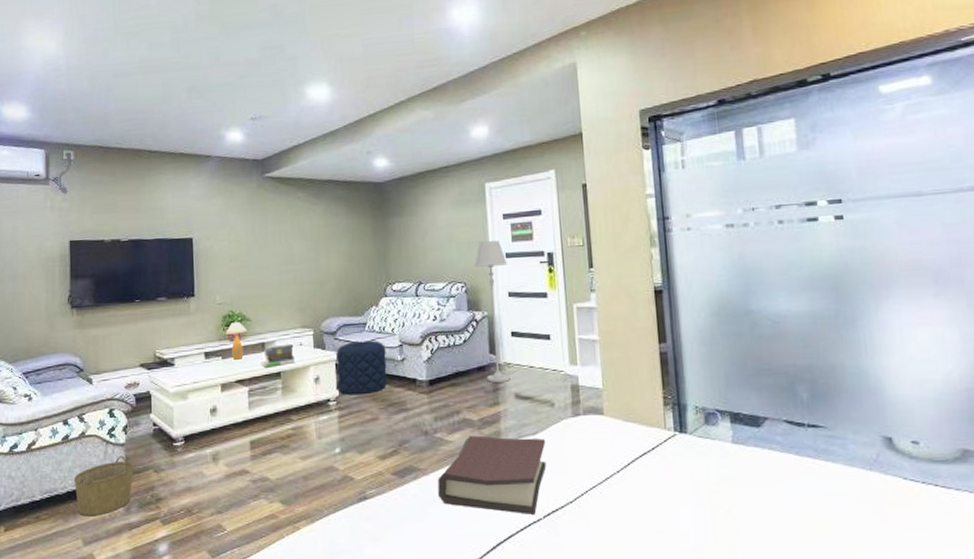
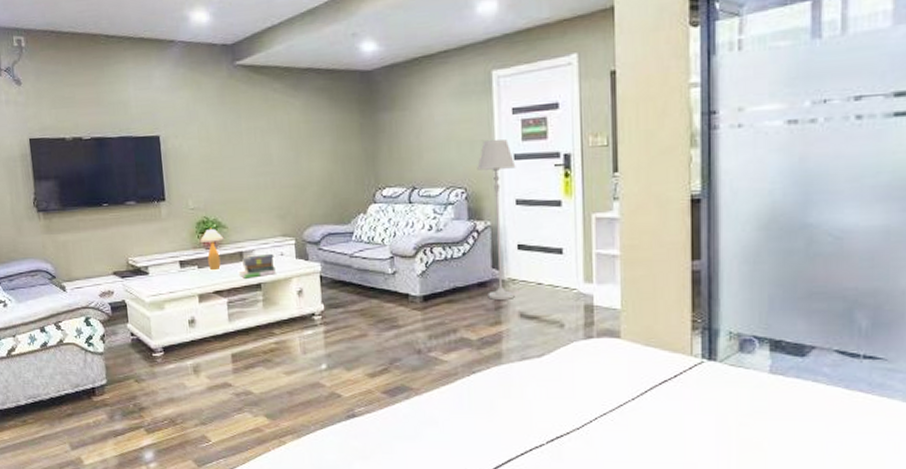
basket: present [73,456,134,517] -> none [55,365,115,422]
pouf: present [336,340,387,395] -> none [320,251,377,310]
hardback book: present [437,435,547,514] -> none [431,356,553,439]

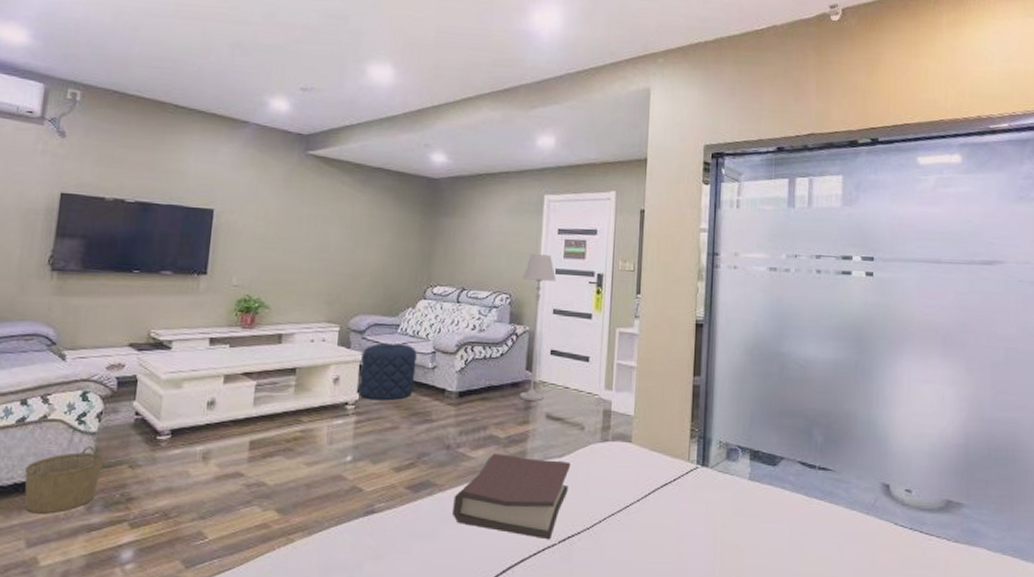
basket: none [55,365,115,422] -> present [24,446,104,514]
table lamp: present [199,226,224,271] -> none [237,305,264,351]
books: present [239,253,276,279] -> none [274,338,315,362]
pouf: none [320,251,377,310] -> present [358,343,417,401]
hardback book: none [431,356,553,439] -> present [453,453,571,539]

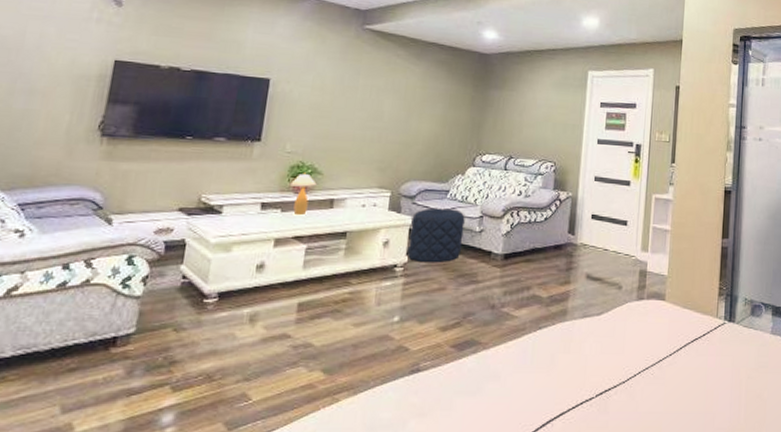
basket: present [24,446,104,514] -> none [62,310,148,379]
table lamp: none [237,305,264,351] -> present [289,171,317,216]
hardback book: present [453,453,571,539] -> none [496,312,609,393]
floor lamp: present [519,254,557,402] -> none [561,125,598,263]

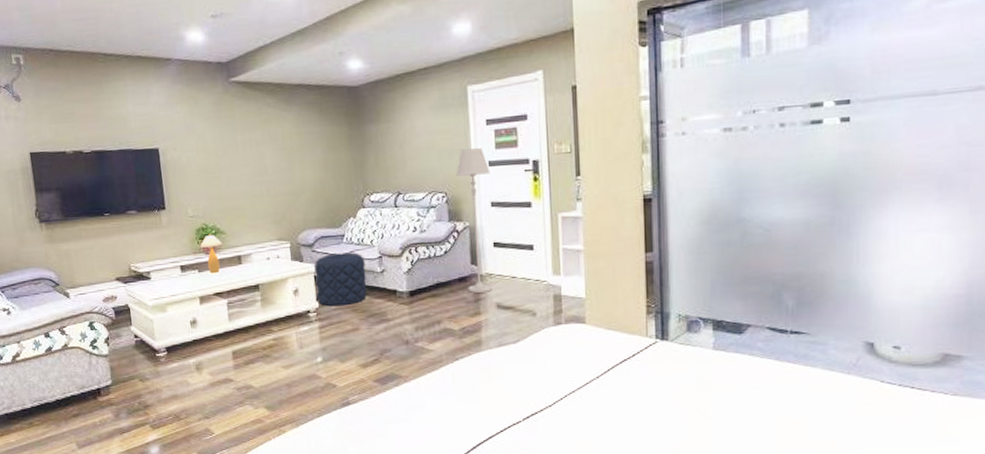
floor lamp: none [561,125,598,263] -> present [456,148,492,294]

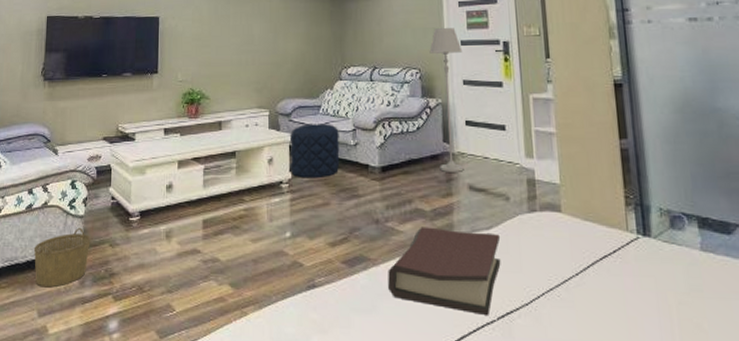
basket: none [61,366,120,422] -> present [33,228,91,288]
table lamp: present [199,232,223,274] -> none [184,97,206,139]
hardback book: none [419,344,527,417] -> present [388,227,501,315]

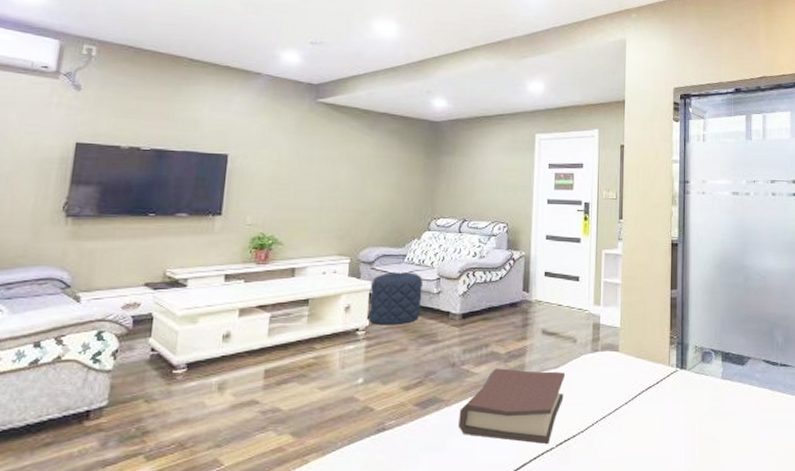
basket: present [33,228,91,288] -> none [37,384,120,453]
floor lamp: present [429,28,464,173] -> none [517,187,548,319]

